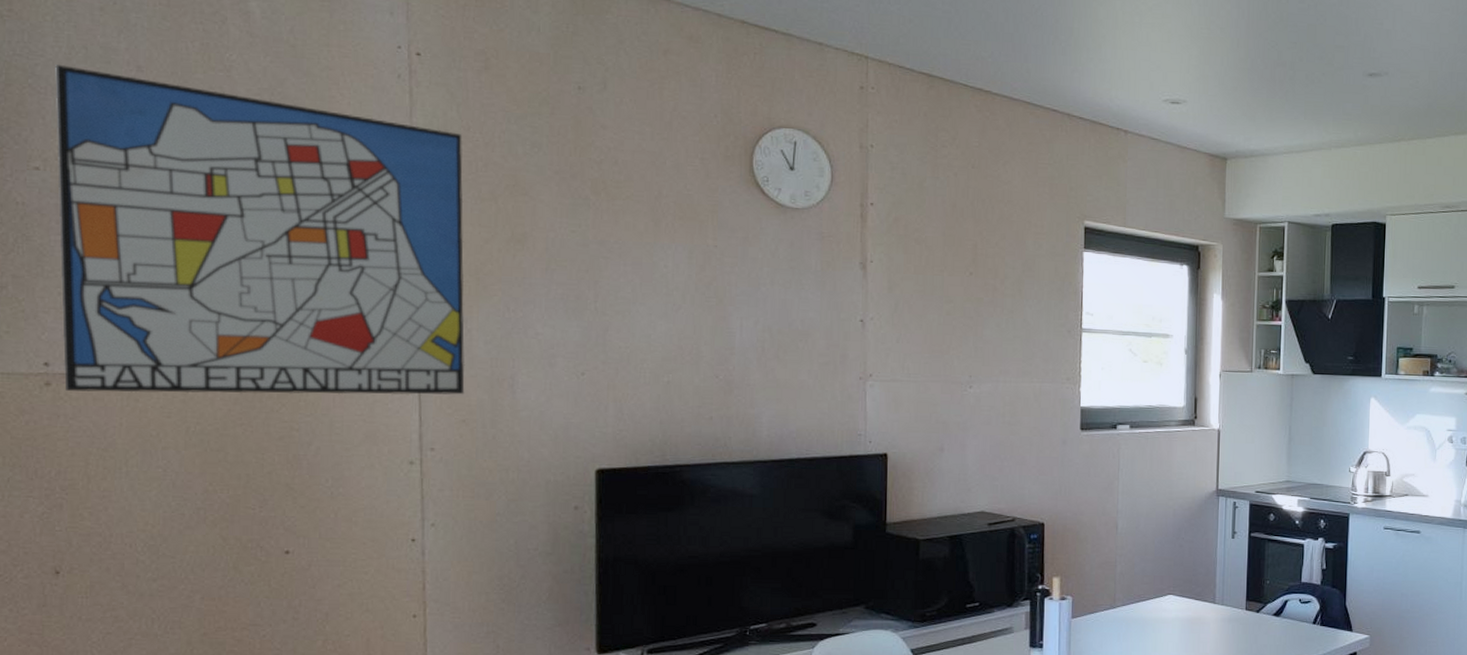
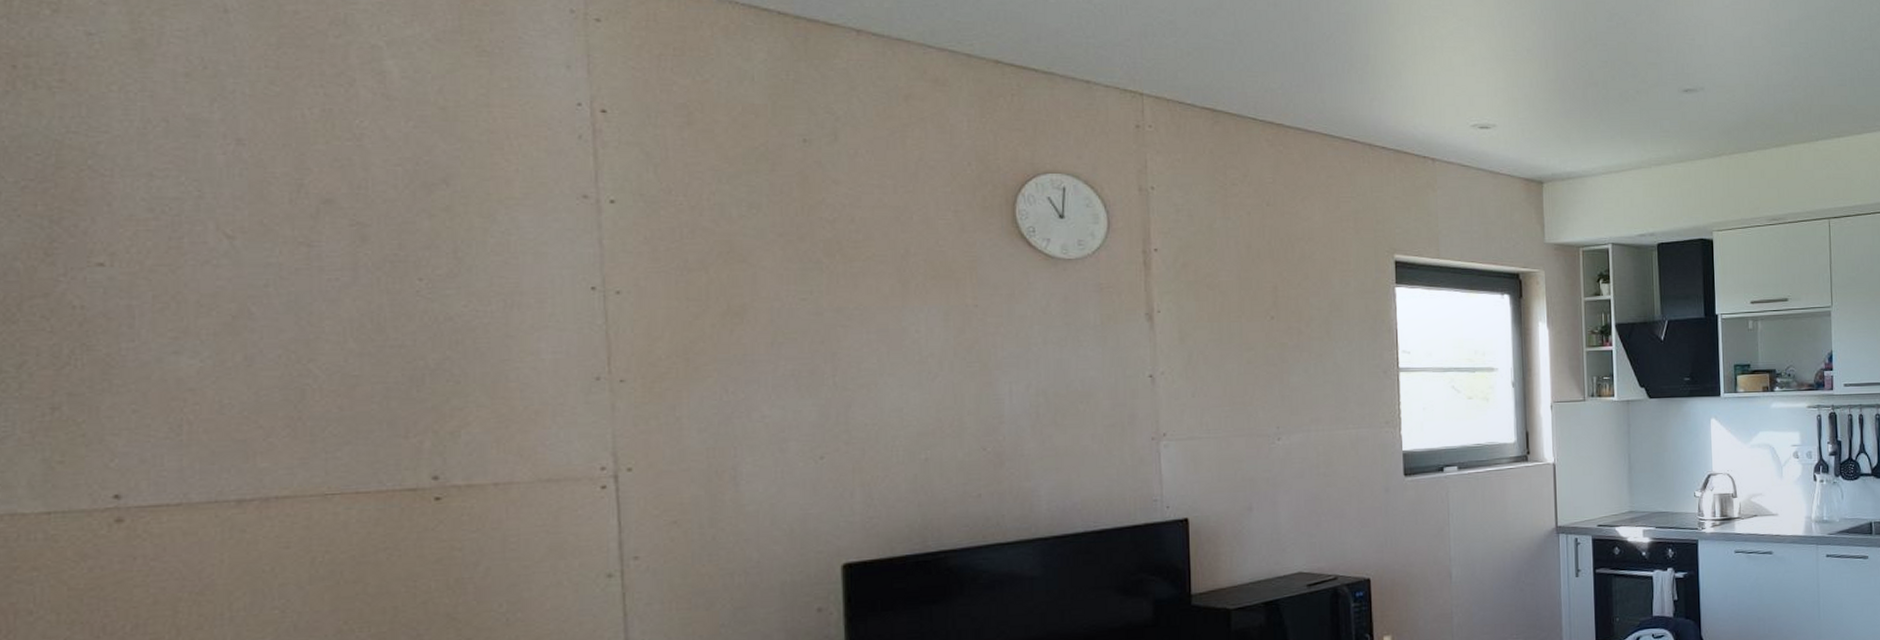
wall art: present [55,65,465,395] -> none [124,142,675,527]

